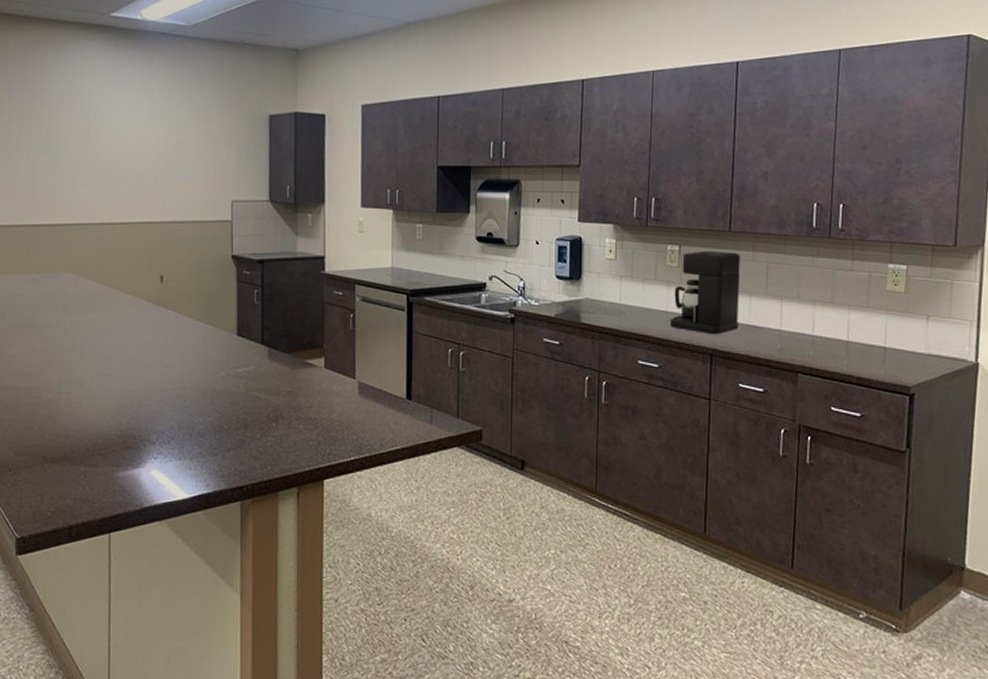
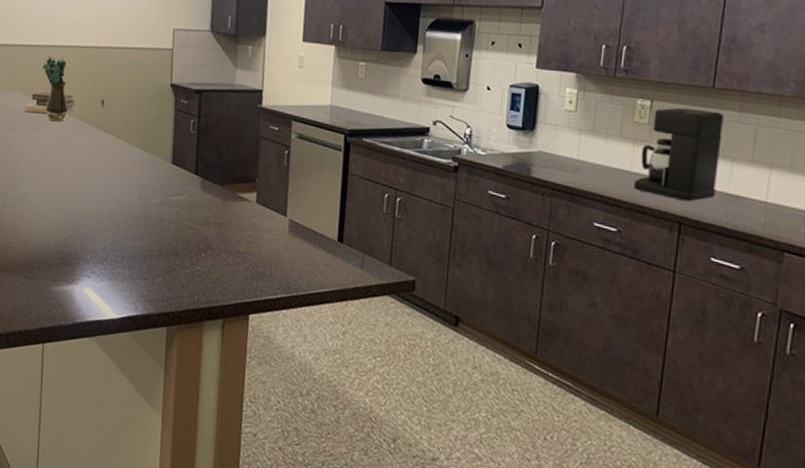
books: none [77,271,132,293] -> present [24,92,76,114]
vase: none [95,233,124,301] -> present [42,55,68,122]

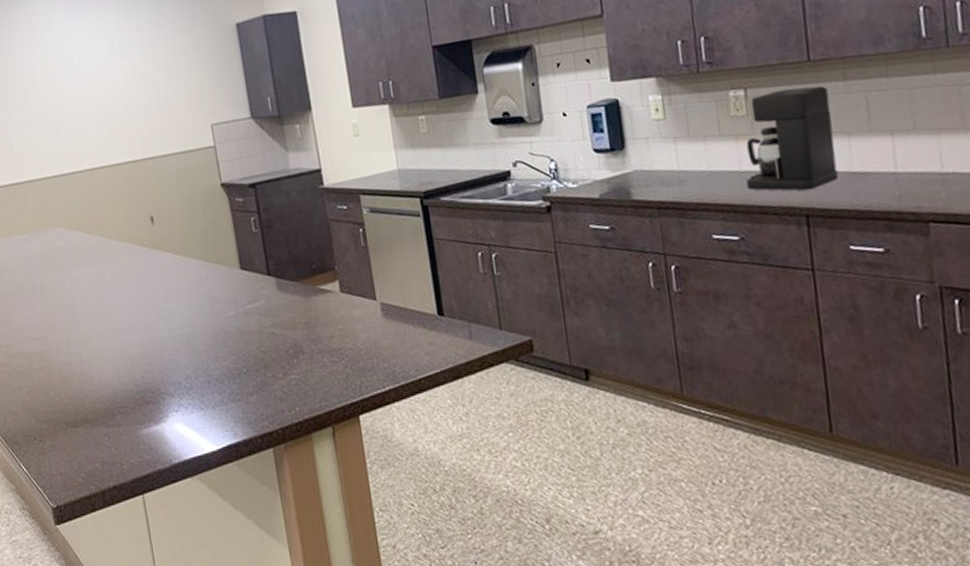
books: present [24,92,76,114] -> none [69,218,123,247]
vase: present [42,55,68,122] -> none [80,180,116,252]

